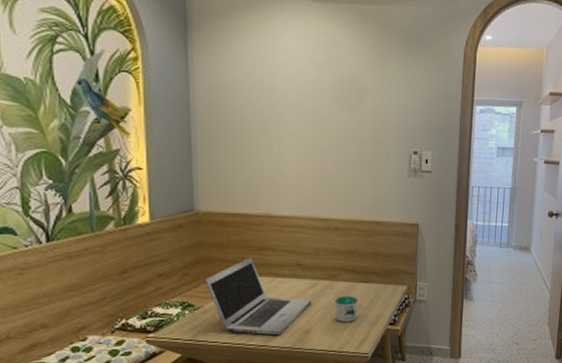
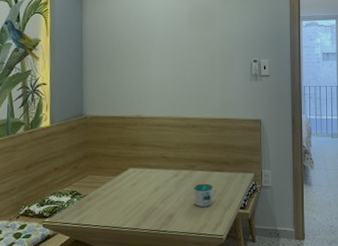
laptop: present [205,256,312,336] -> none [90,151,175,220]

